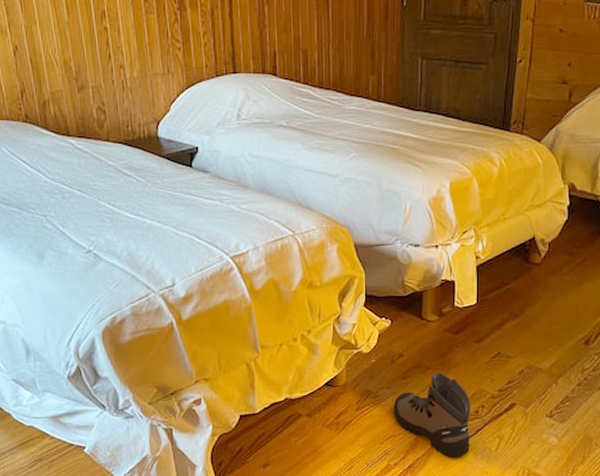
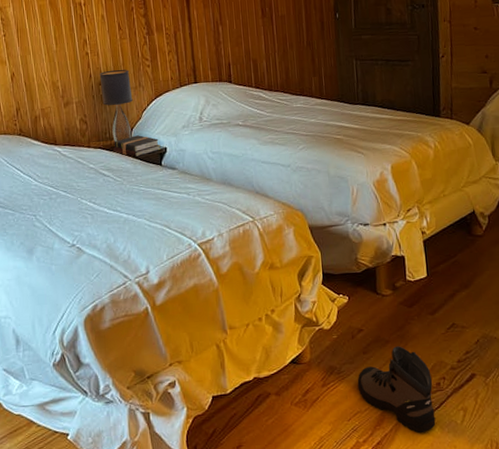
table lamp: none [120,51,160,137] -> present [99,69,133,142]
hardback book: none [136,131,192,156] -> present [113,135,162,157]

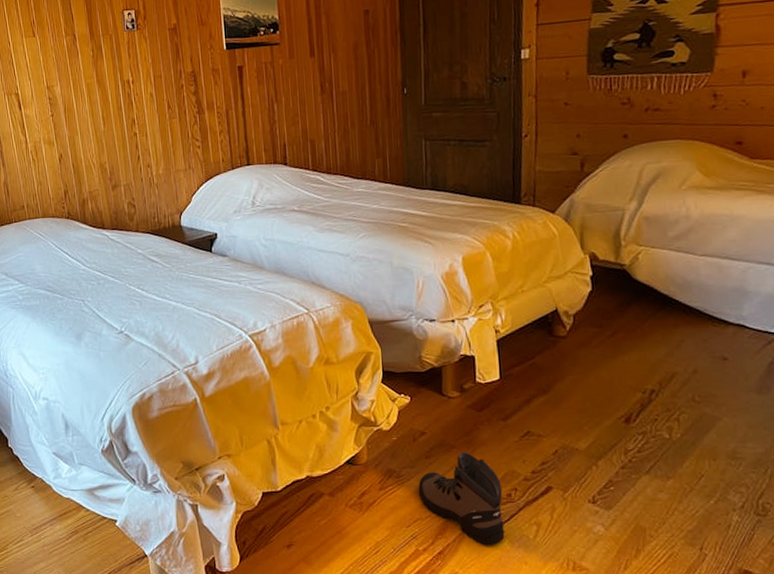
table lamp: present [99,69,133,142] -> none [148,151,182,227]
hardback book: present [113,135,162,157] -> none [162,220,212,243]

